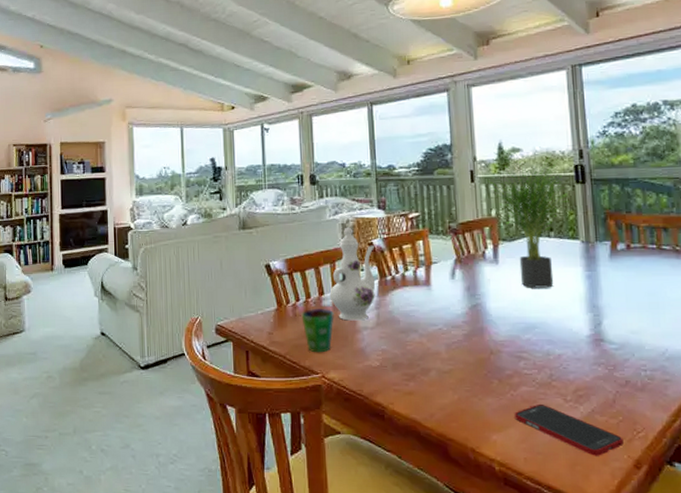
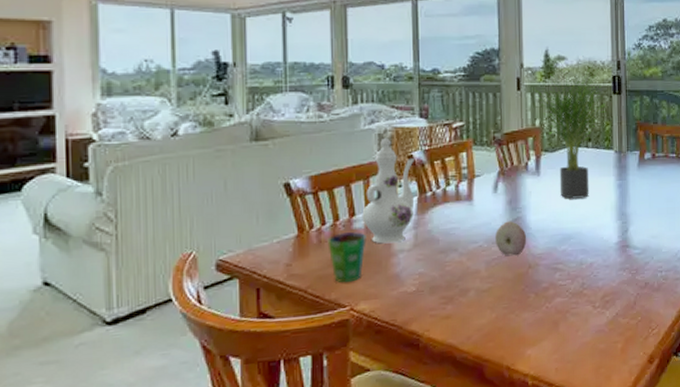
fruit: none [453,307,488,341] -> present [494,221,527,256]
cell phone: present [515,403,624,456] -> none [549,313,641,357]

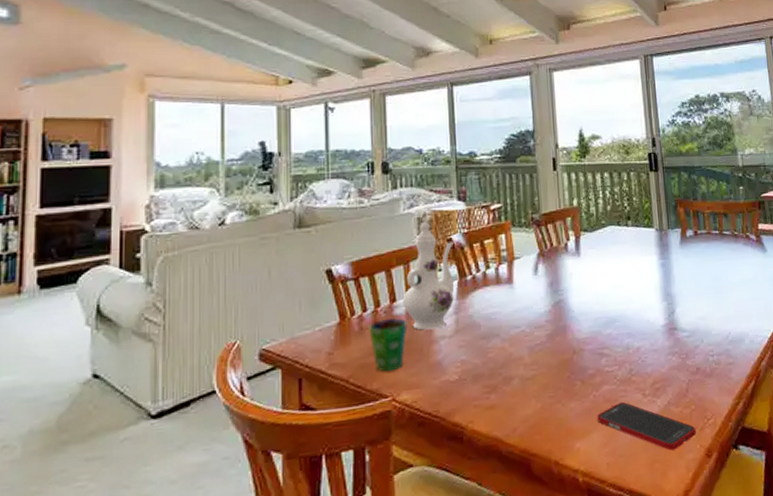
fruit: present [494,221,527,256] -> none [536,304,570,341]
potted plant: present [533,60,606,199] -> none [569,139,644,280]
cell phone: none [549,313,641,357] -> present [597,401,696,451]

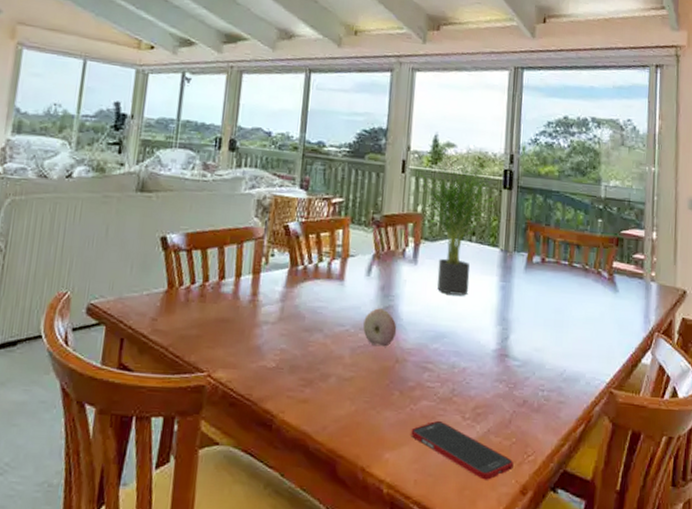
cup: present [369,318,407,372] -> none [194,294,233,348]
ewer: present [402,221,455,330] -> none [231,204,291,313]
fruit: none [536,304,570,341] -> present [362,308,397,347]
potted plant: none [569,139,644,280] -> present [418,145,494,296]

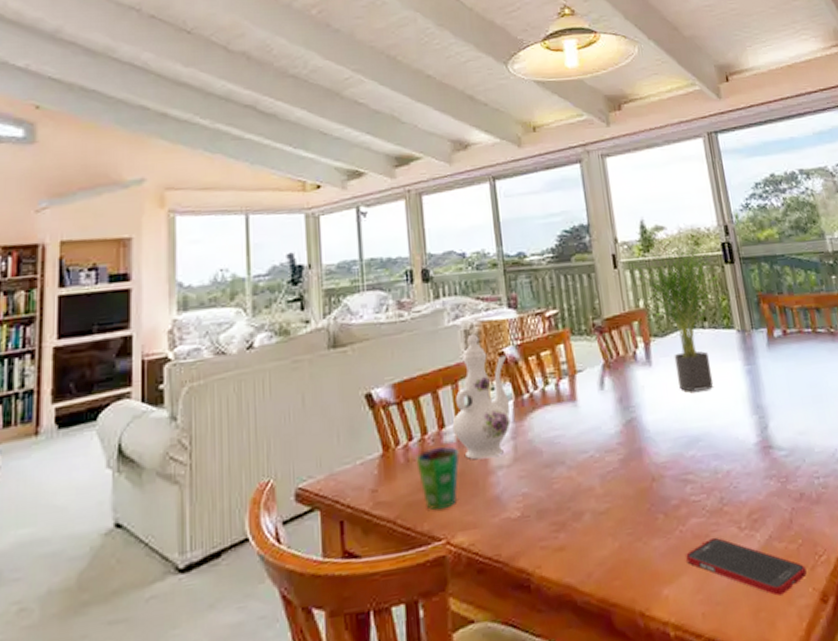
cup: none [194,294,233,348] -> present [416,446,459,511]
ewer: none [231,204,291,313] -> present [452,334,511,460]
fruit: present [362,308,397,347] -> none [607,423,646,467]

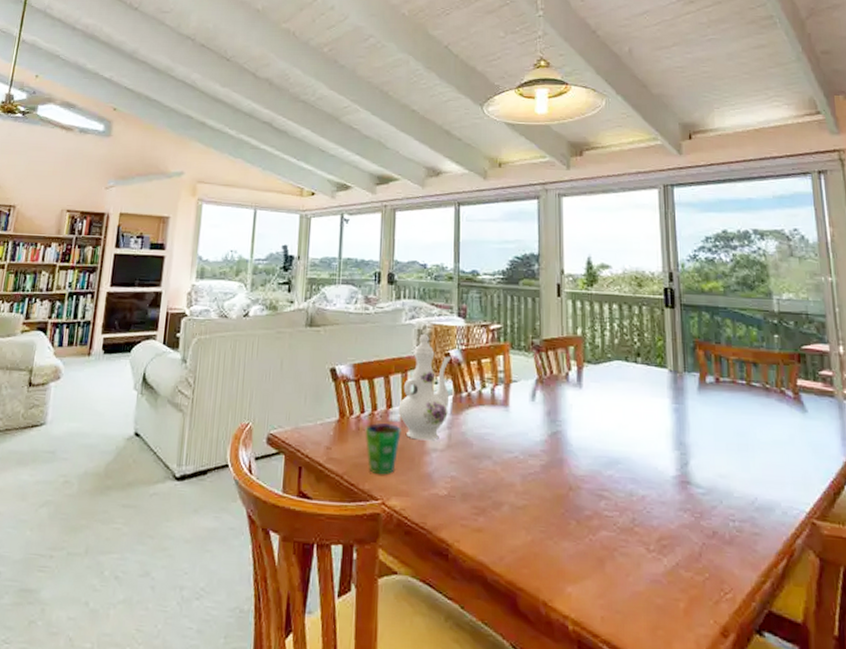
potted plant: present [631,231,720,392] -> none [574,267,658,419]
cell phone: present [686,537,807,596] -> none [593,552,710,620]

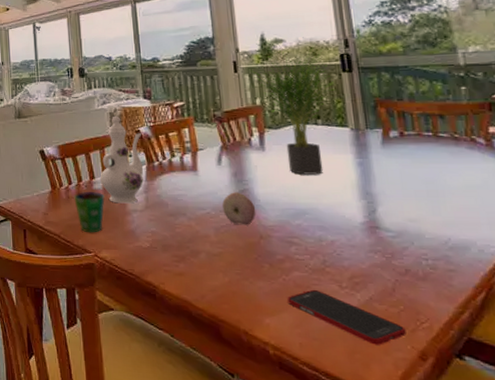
fruit: none [531,434,567,474] -> present [221,192,256,225]
potted plant: none [574,267,658,419] -> present [251,43,336,175]
cell phone: none [593,552,710,620] -> present [287,289,406,345]

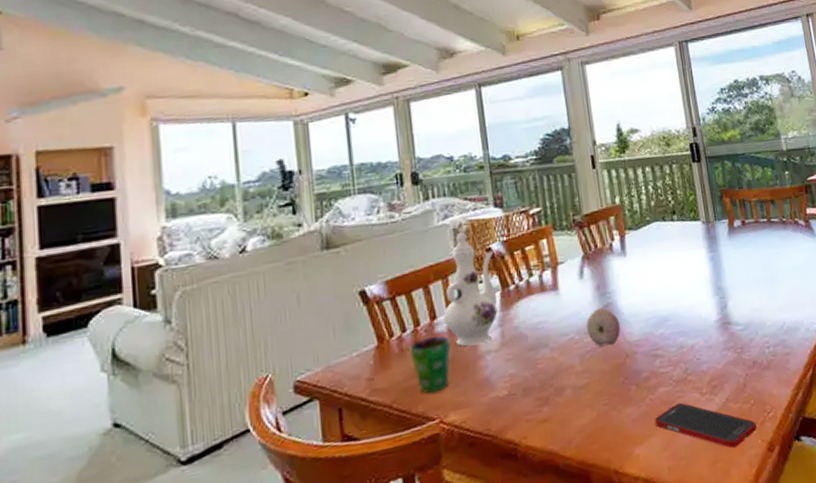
potted plant: present [251,43,336,175] -> none [609,133,688,278]

